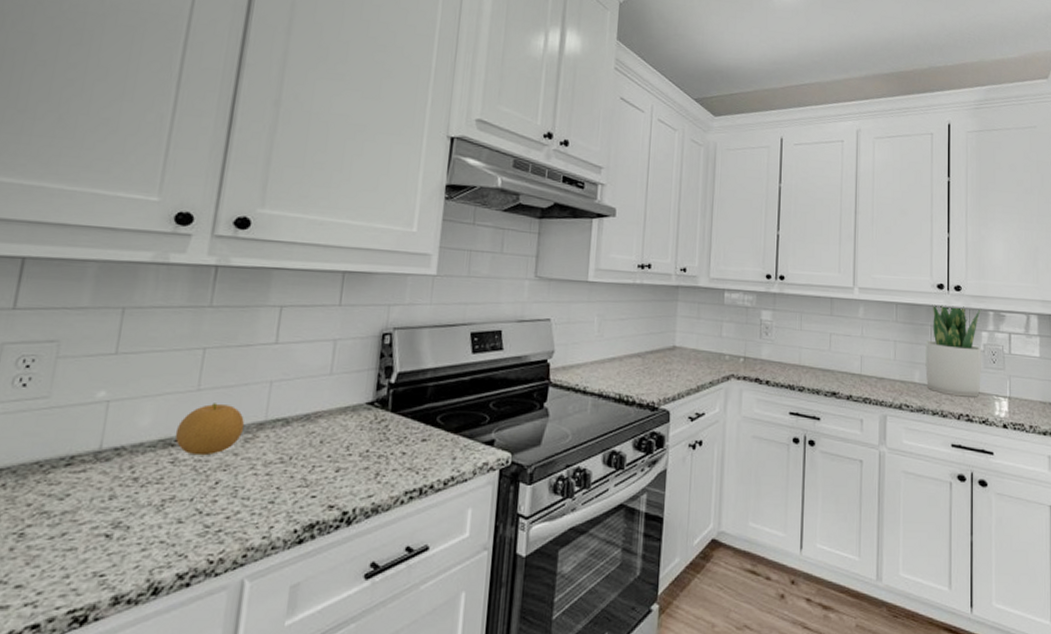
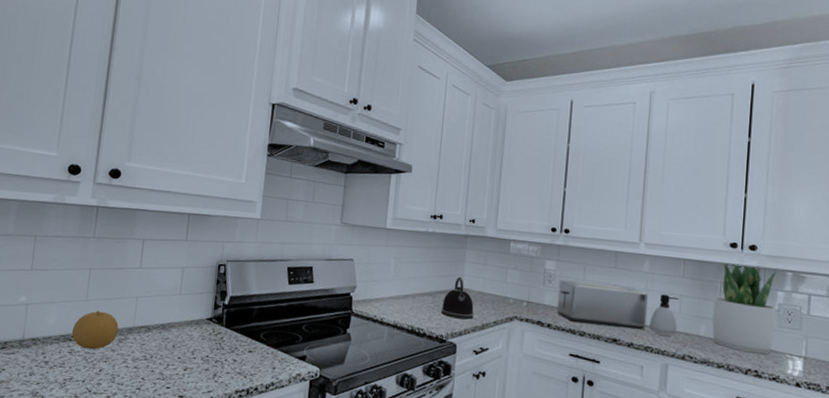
kettle: none [651,333,688,382] -> present [441,276,474,320]
toaster: none [774,331,864,381] -> present [556,280,648,330]
soap dispenser: none [867,341,894,386] -> present [649,294,679,337]

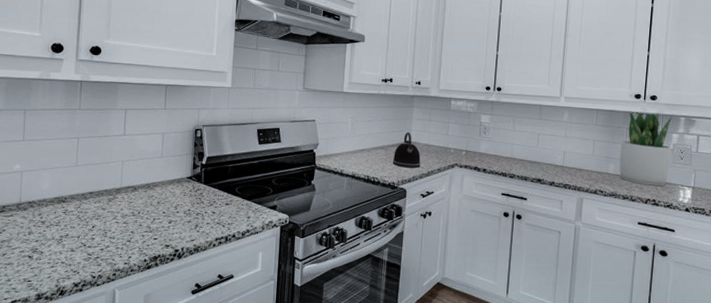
fruit: present [71,311,119,350] -> none [64,174,108,209]
toaster: present [556,280,648,330] -> none [491,131,567,171]
soap dispenser: present [649,294,679,337] -> none [568,140,593,176]

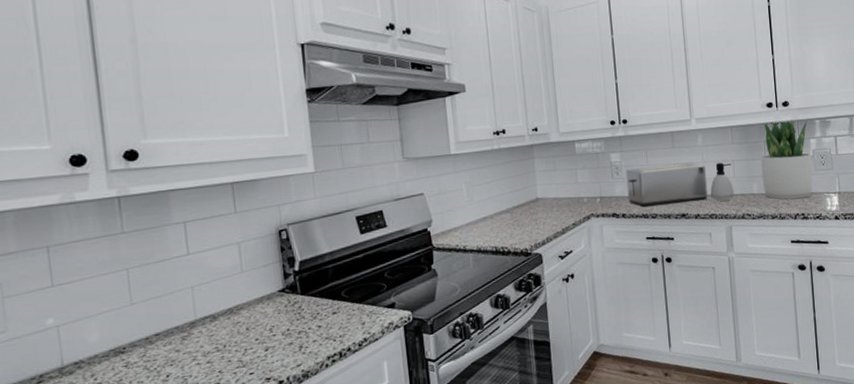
kettle: present [392,131,421,168] -> none [520,187,553,230]
toaster: none [491,131,567,171] -> present [625,163,708,207]
soap dispenser: none [568,140,593,176] -> present [710,162,735,202]

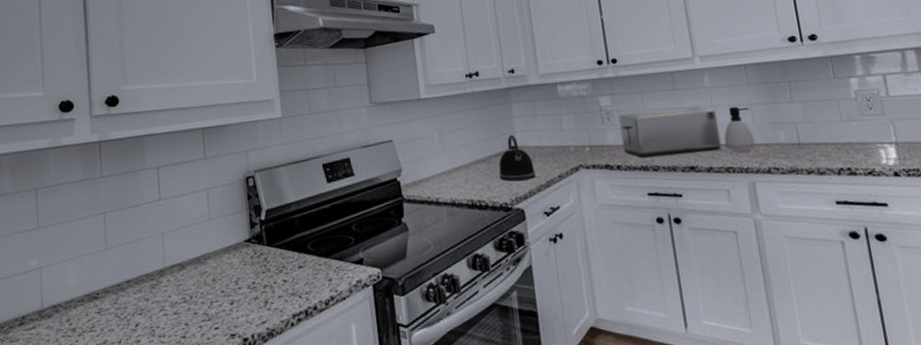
kettle: none [520,187,553,230] -> present [498,134,536,182]
planter: present [760,119,813,200] -> none [785,54,860,152]

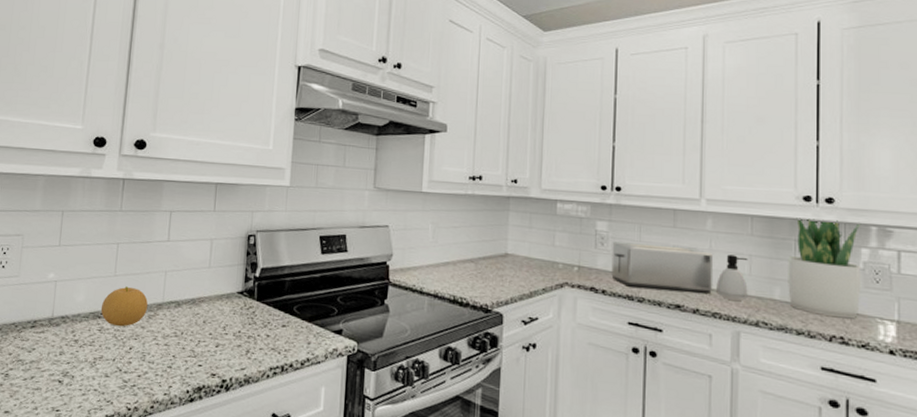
fruit: none [96,258,149,305] -> present [100,286,148,327]
kettle: present [498,134,536,182] -> none [484,241,521,287]
planter: none [785,54,860,152] -> present [788,217,861,319]

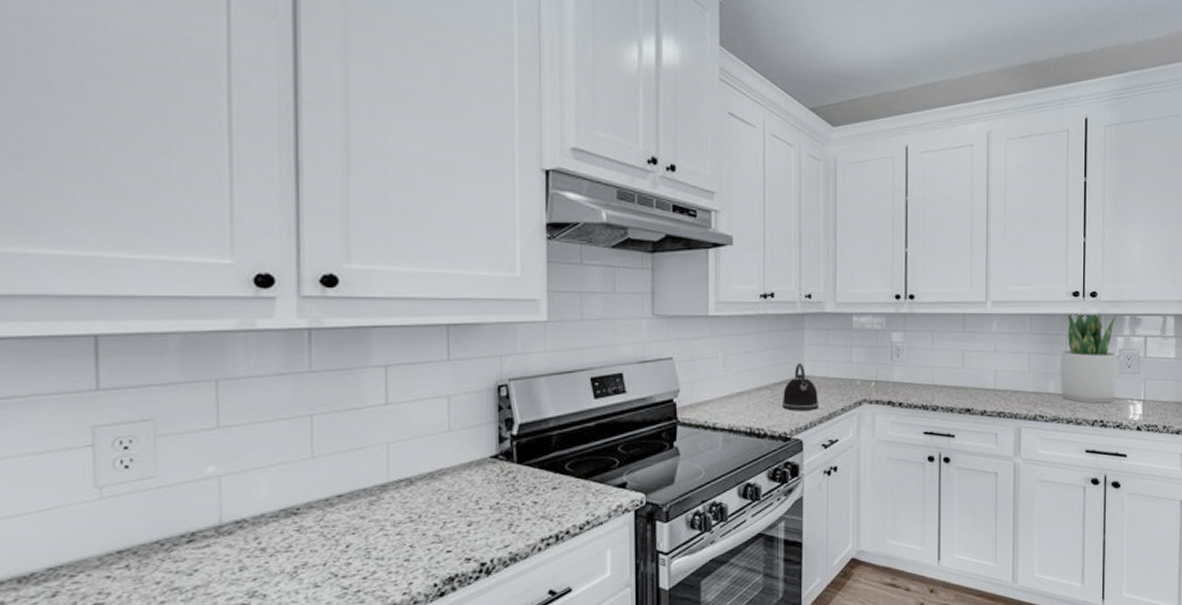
fruit: present [100,286,148,327] -> none [296,469,367,522]
kettle: none [484,241,521,287] -> present [781,362,820,411]
toaster: present [611,241,712,295] -> none [907,351,997,396]
soap dispenser: present [716,254,748,302] -> none [1001,354,1028,399]

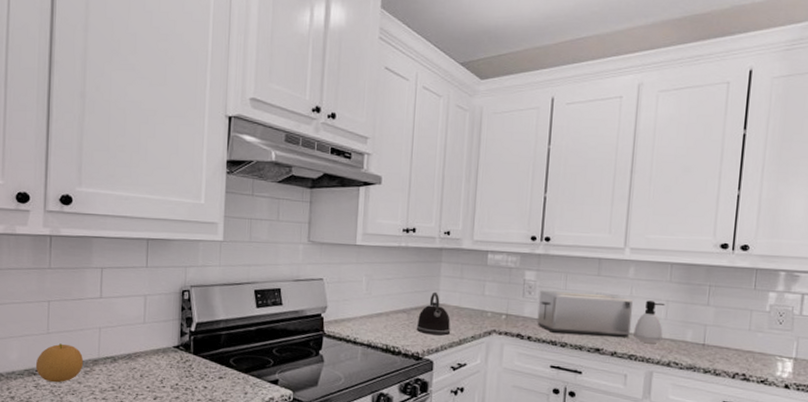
fruit: none [296,469,367,522] -> present [35,343,84,383]
toaster: none [907,351,997,396] -> present [537,290,633,338]
soap dispenser: none [1001,354,1028,399] -> present [633,300,665,344]
planter: present [1060,313,1118,404] -> none [699,264,772,358]

